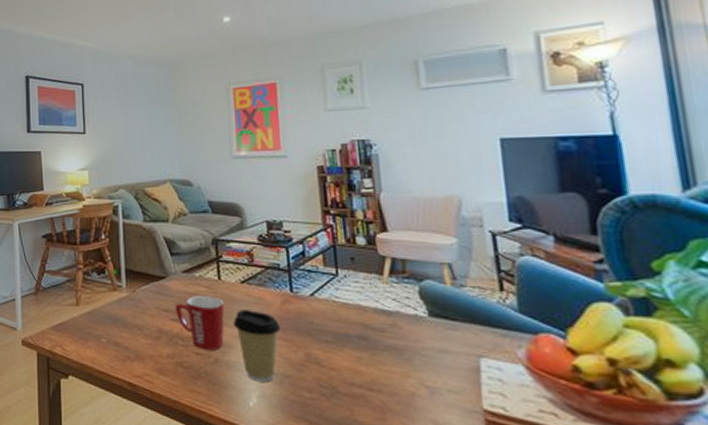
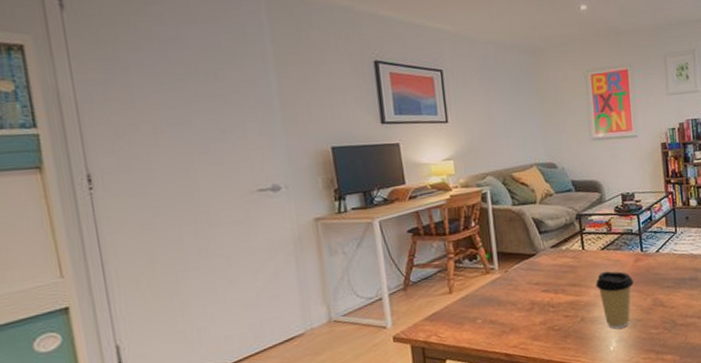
mug: present [174,295,225,350] -> none [545,265,589,312]

